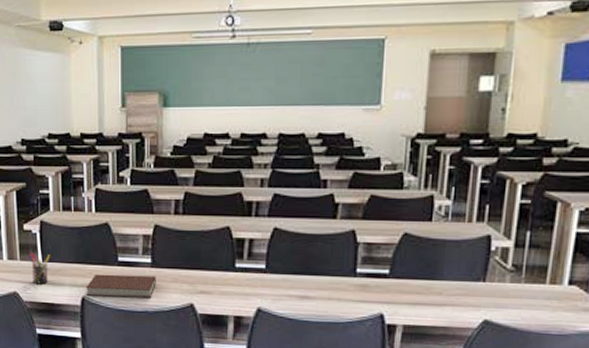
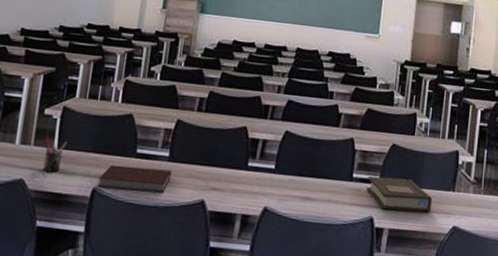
book: none [374,269,457,306] -> present [366,175,433,213]

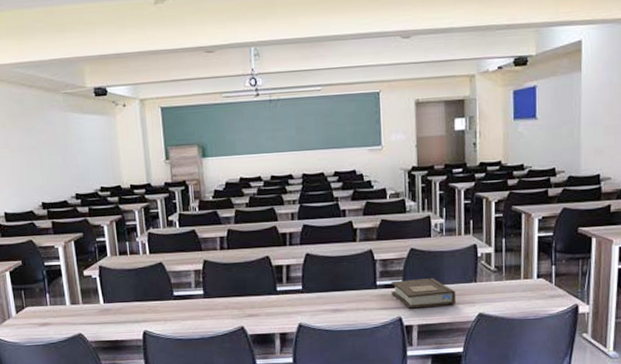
pen holder: present [43,138,67,173] -> none [90,296,111,324]
notebook: present [98,164,172,192] -> none [146,306,210,330]

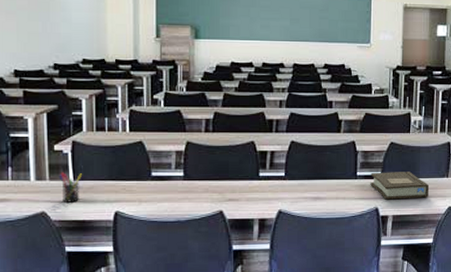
pen holder: none [90,296,111,324] -> present [59,172,82,203]

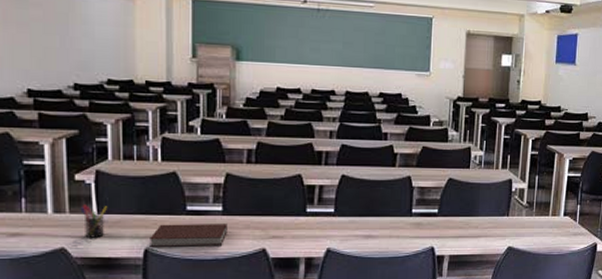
notebook: none [119,188,188,210] -> present [150,224,228,247]
book: present [370,172,430,200] -> none [426,209,489,239]

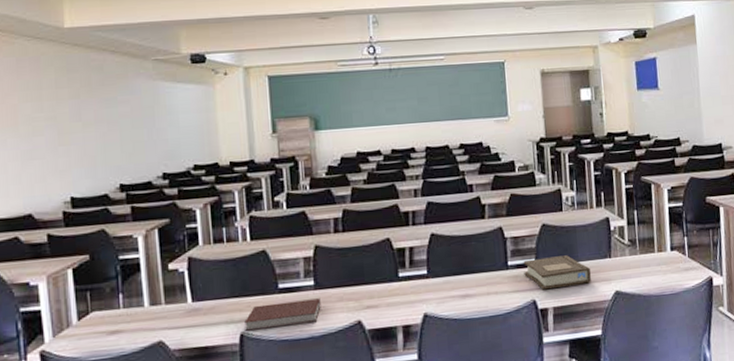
pen holder: present [80,205,107,238] -> none [175,293,201,328]
book: none [426,209,489,239] -> present [523,255,591,290]

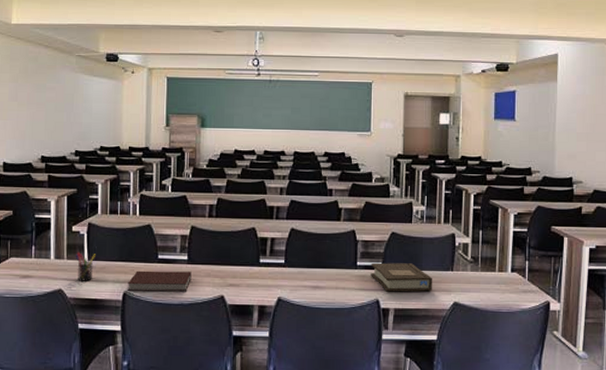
pen holder: none [175,293,201,328] -> present [75,252,95,281]

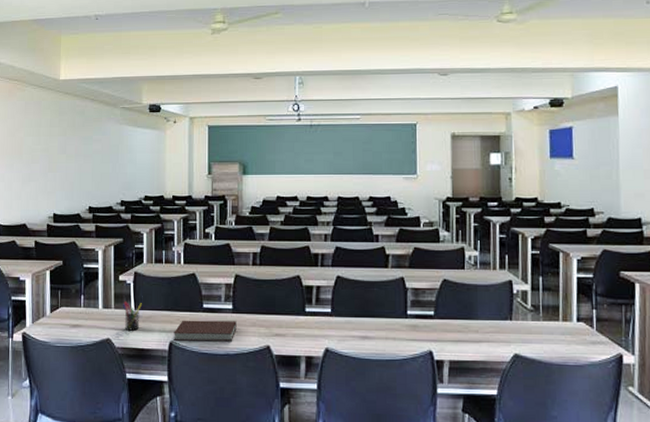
book: present [371,262,433,292] -> none [422,311,490,343]

